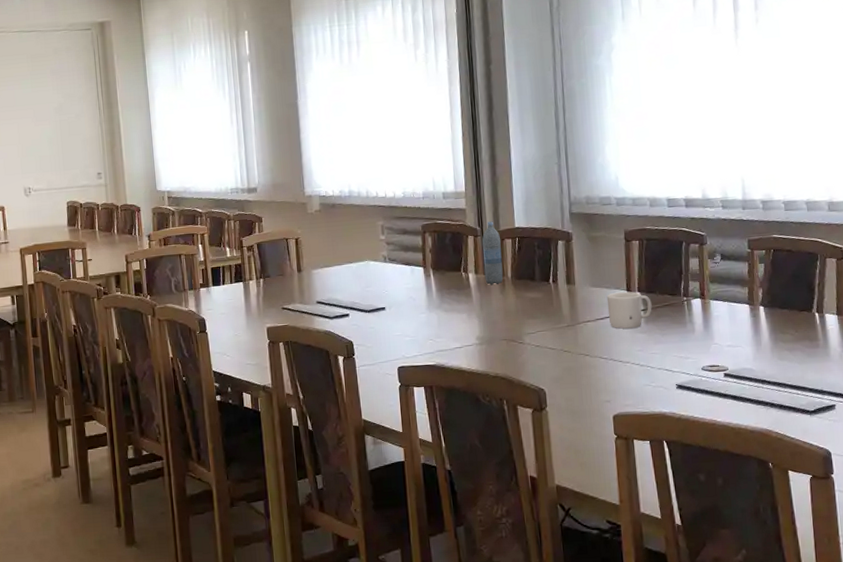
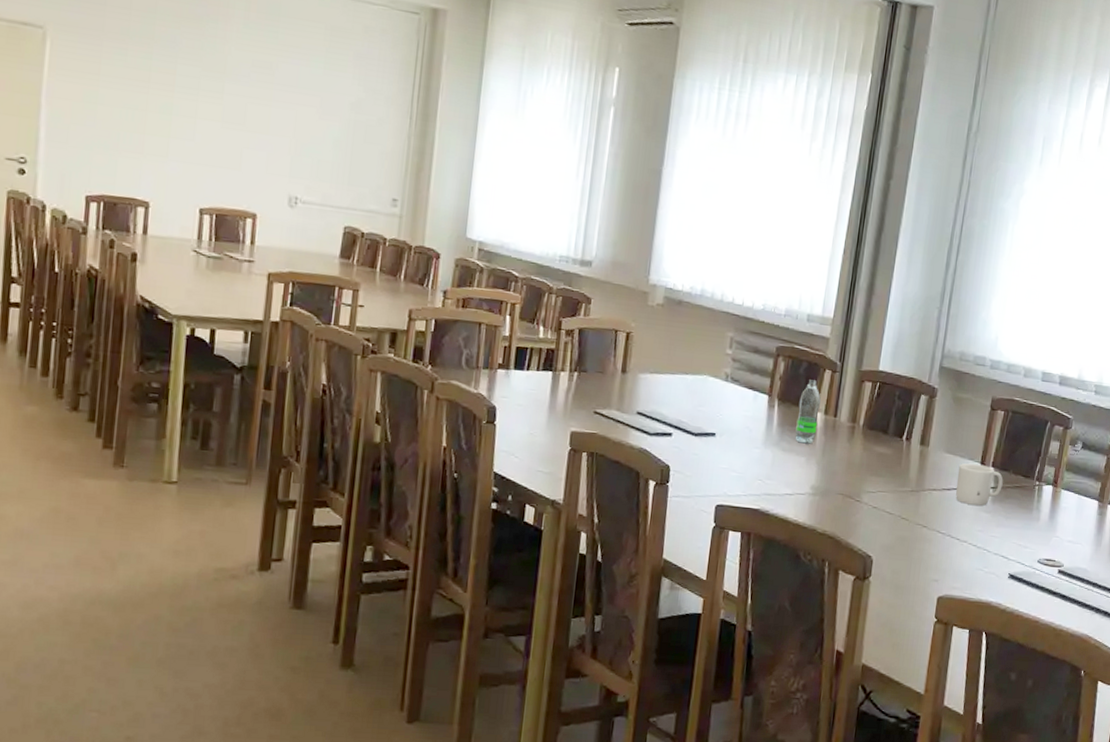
bottle: none [450,247,472,302] -> present [795,380,821,444]
water bottle: present [482,221,504,286] -> none [834,358,861,432]

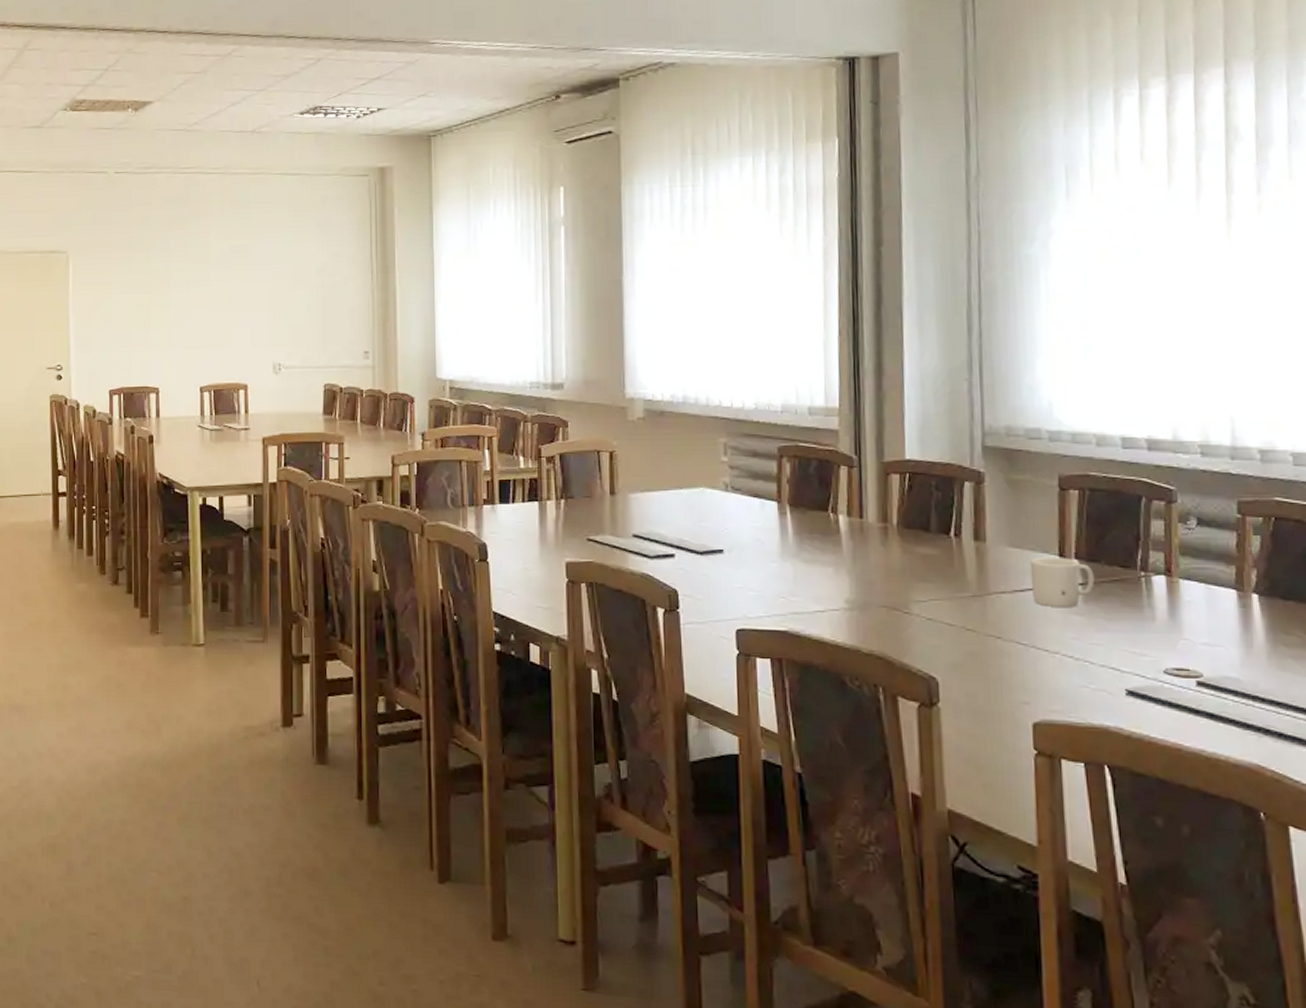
bottle: present [795,380,821,444] -> none [814,479,842,552]

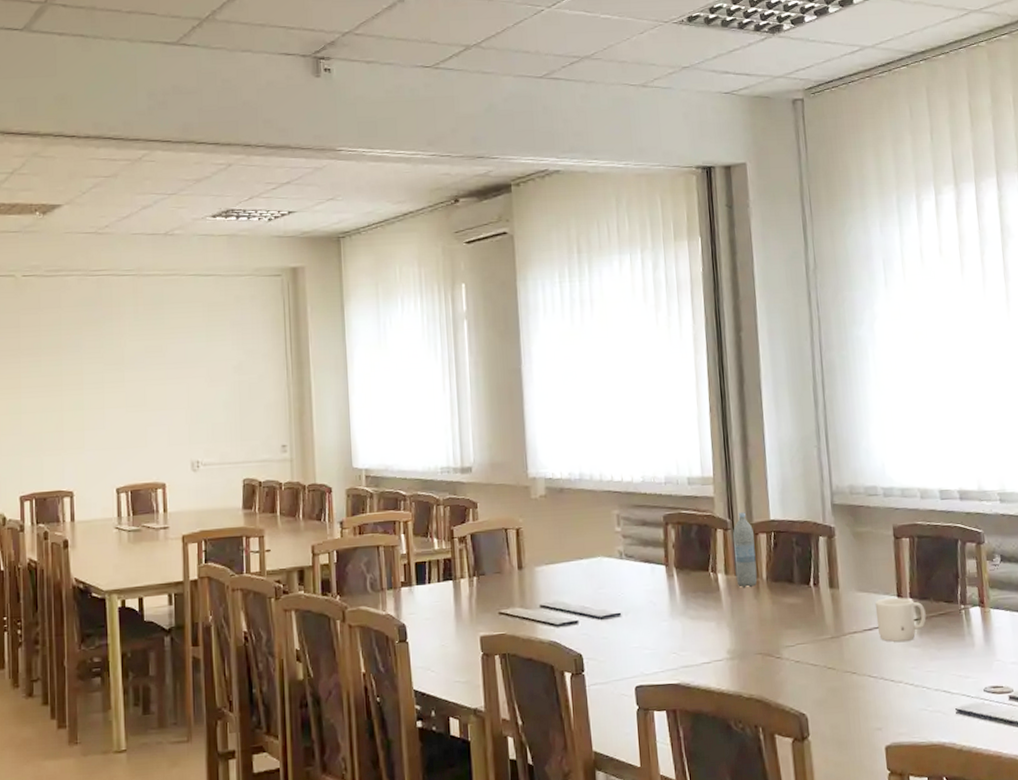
water bottle: none [858,449,886,534] -> present [732,512,758,589]

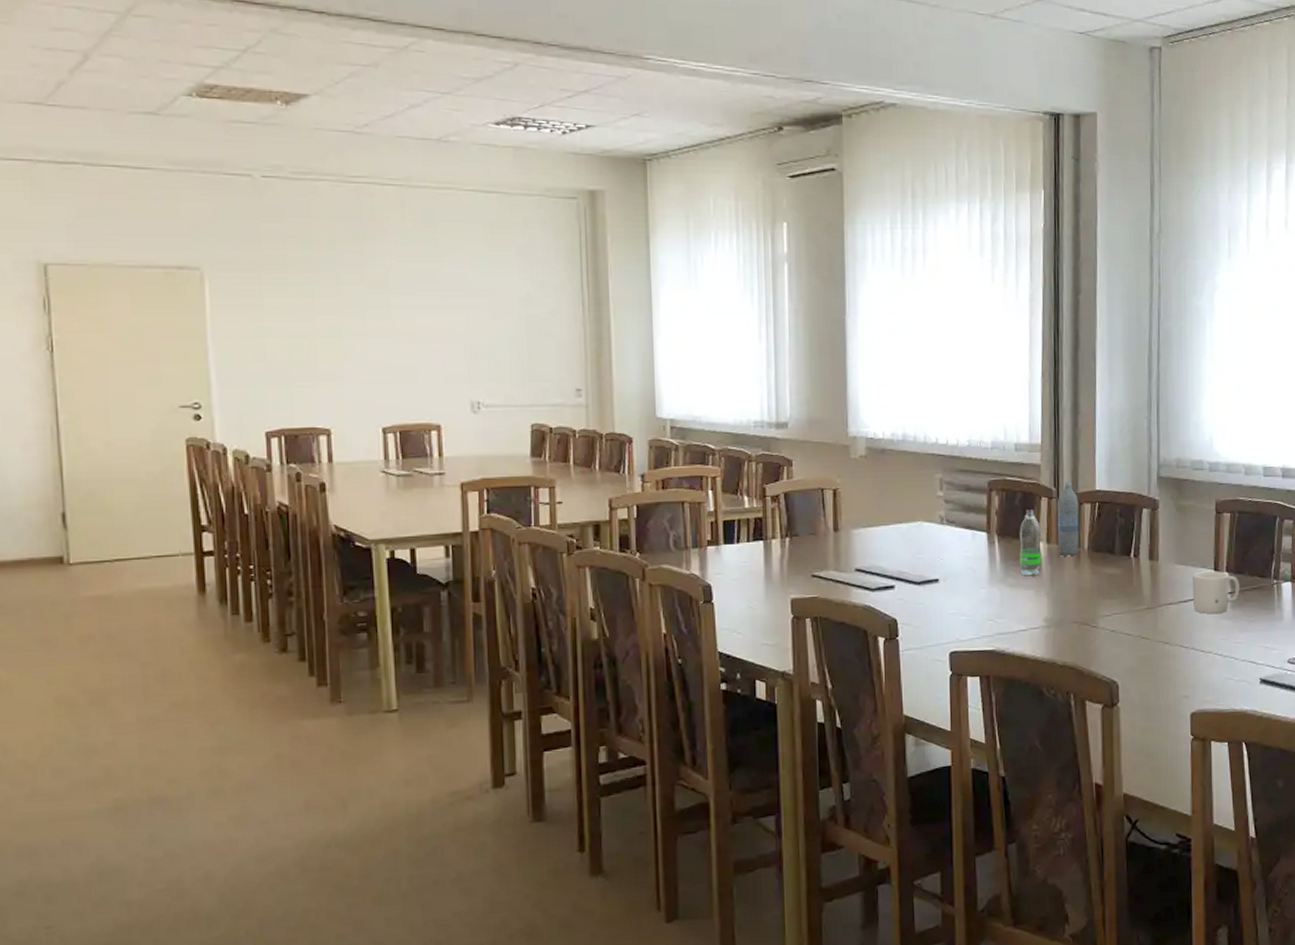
bottle: none [697,542,722,608] -> present [1019,510,1042,576]

